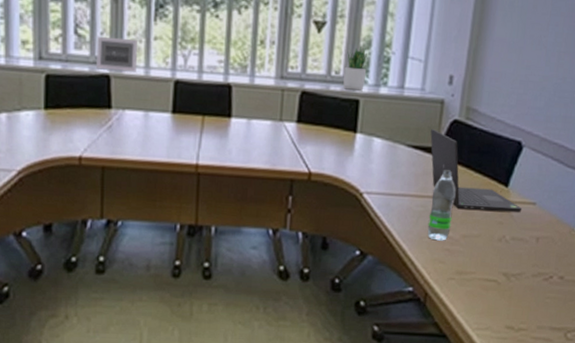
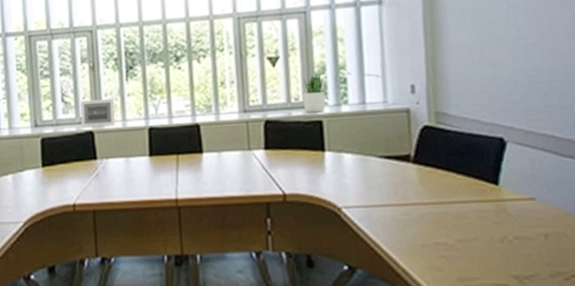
bottle: present [427,170,456,241] -> none [414,175,443,248]
laptop: present [430,129,522,212] -> none [401,138,521,213]

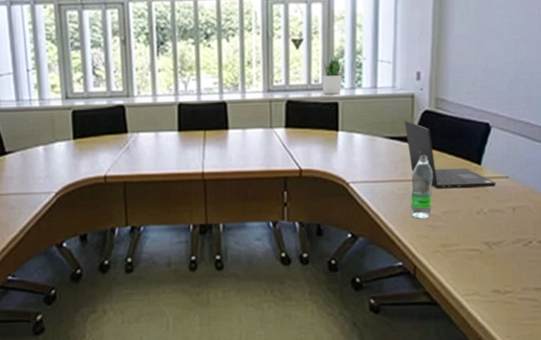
picture frame: present [80,98,115,128] -> none [112,73,146,102]
laptop: none [401,138,521,213] -> present [405,121,497,188]
bottle: none [414,175,443,248] -> present [410,155,433,219]

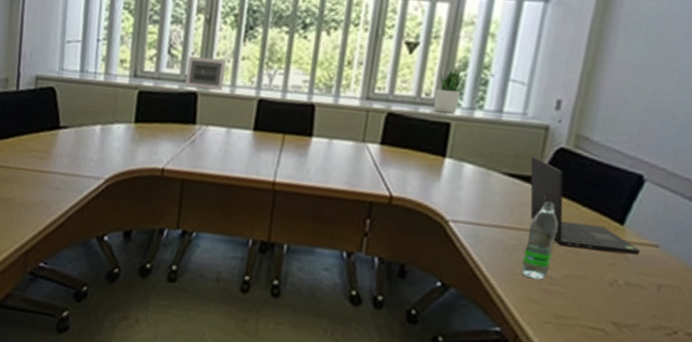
picture frame: none [112,73,146,102] -> present [185,55,227,90]

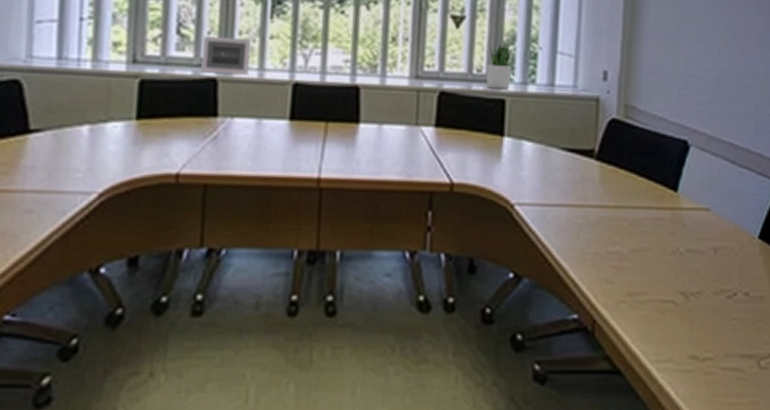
bottle: present [521,201,559,280] -> none [590,175,620,257]
laptop: present [530,157,641,255] -> none [587,130,695,220]

